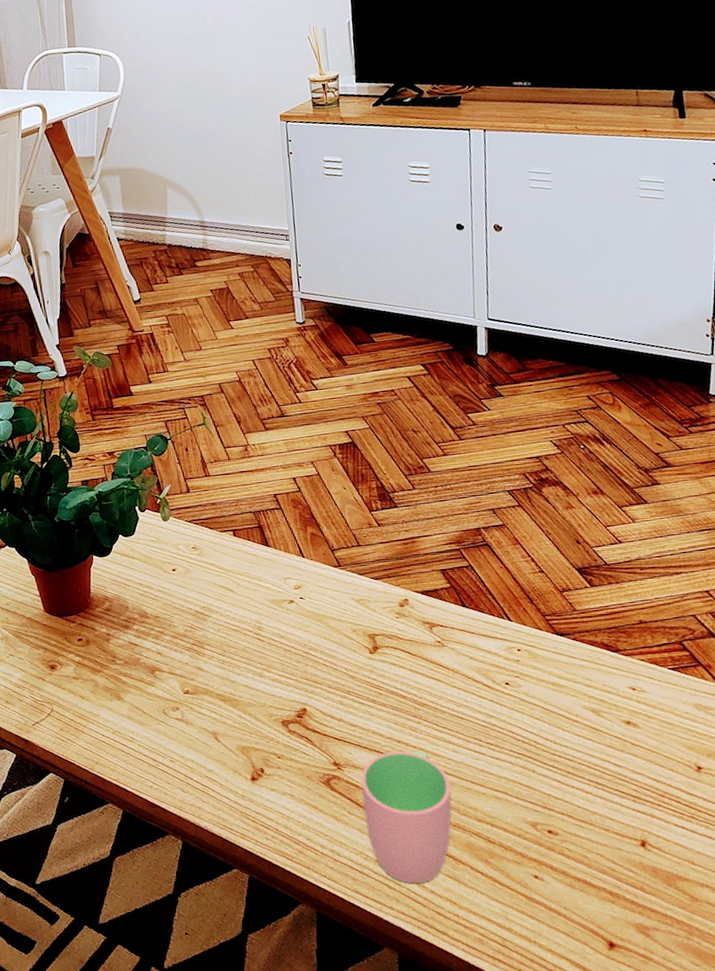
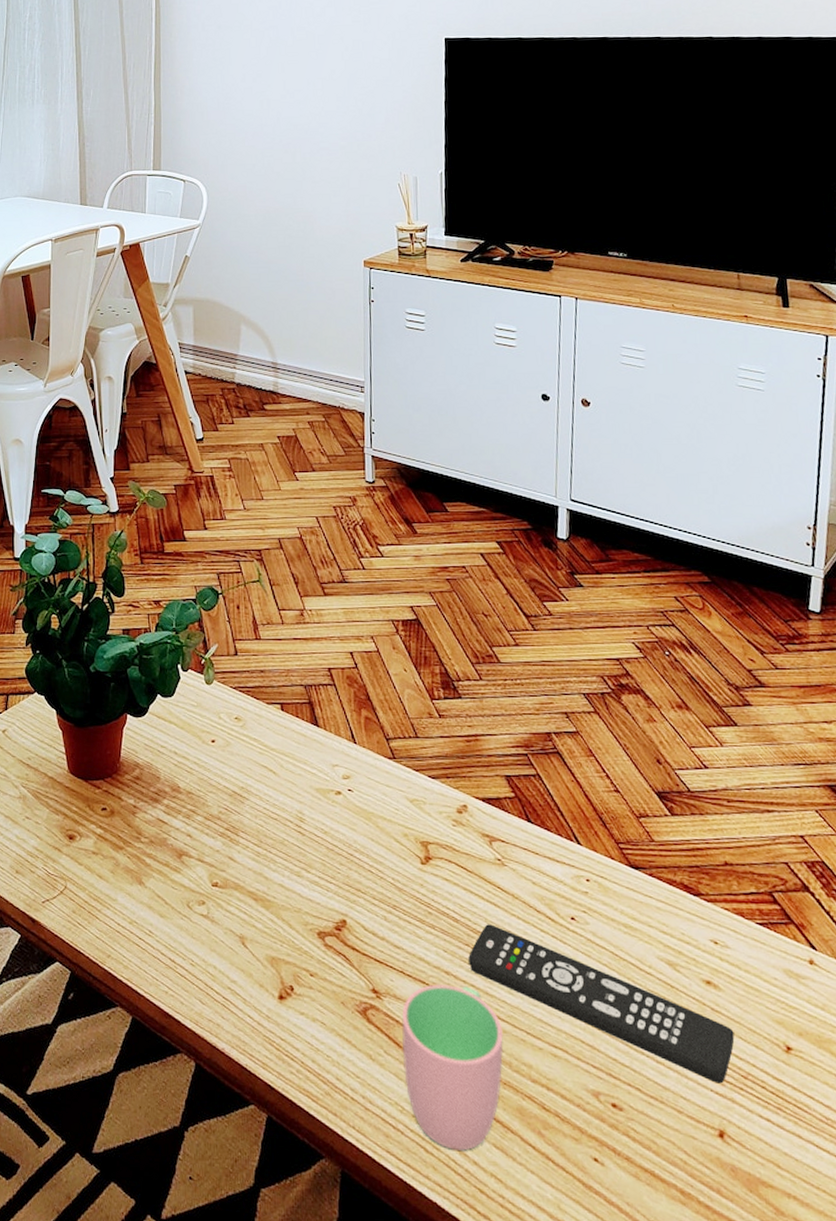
remote control: none [417,697,652,804] -> present [468,924,735,1084]

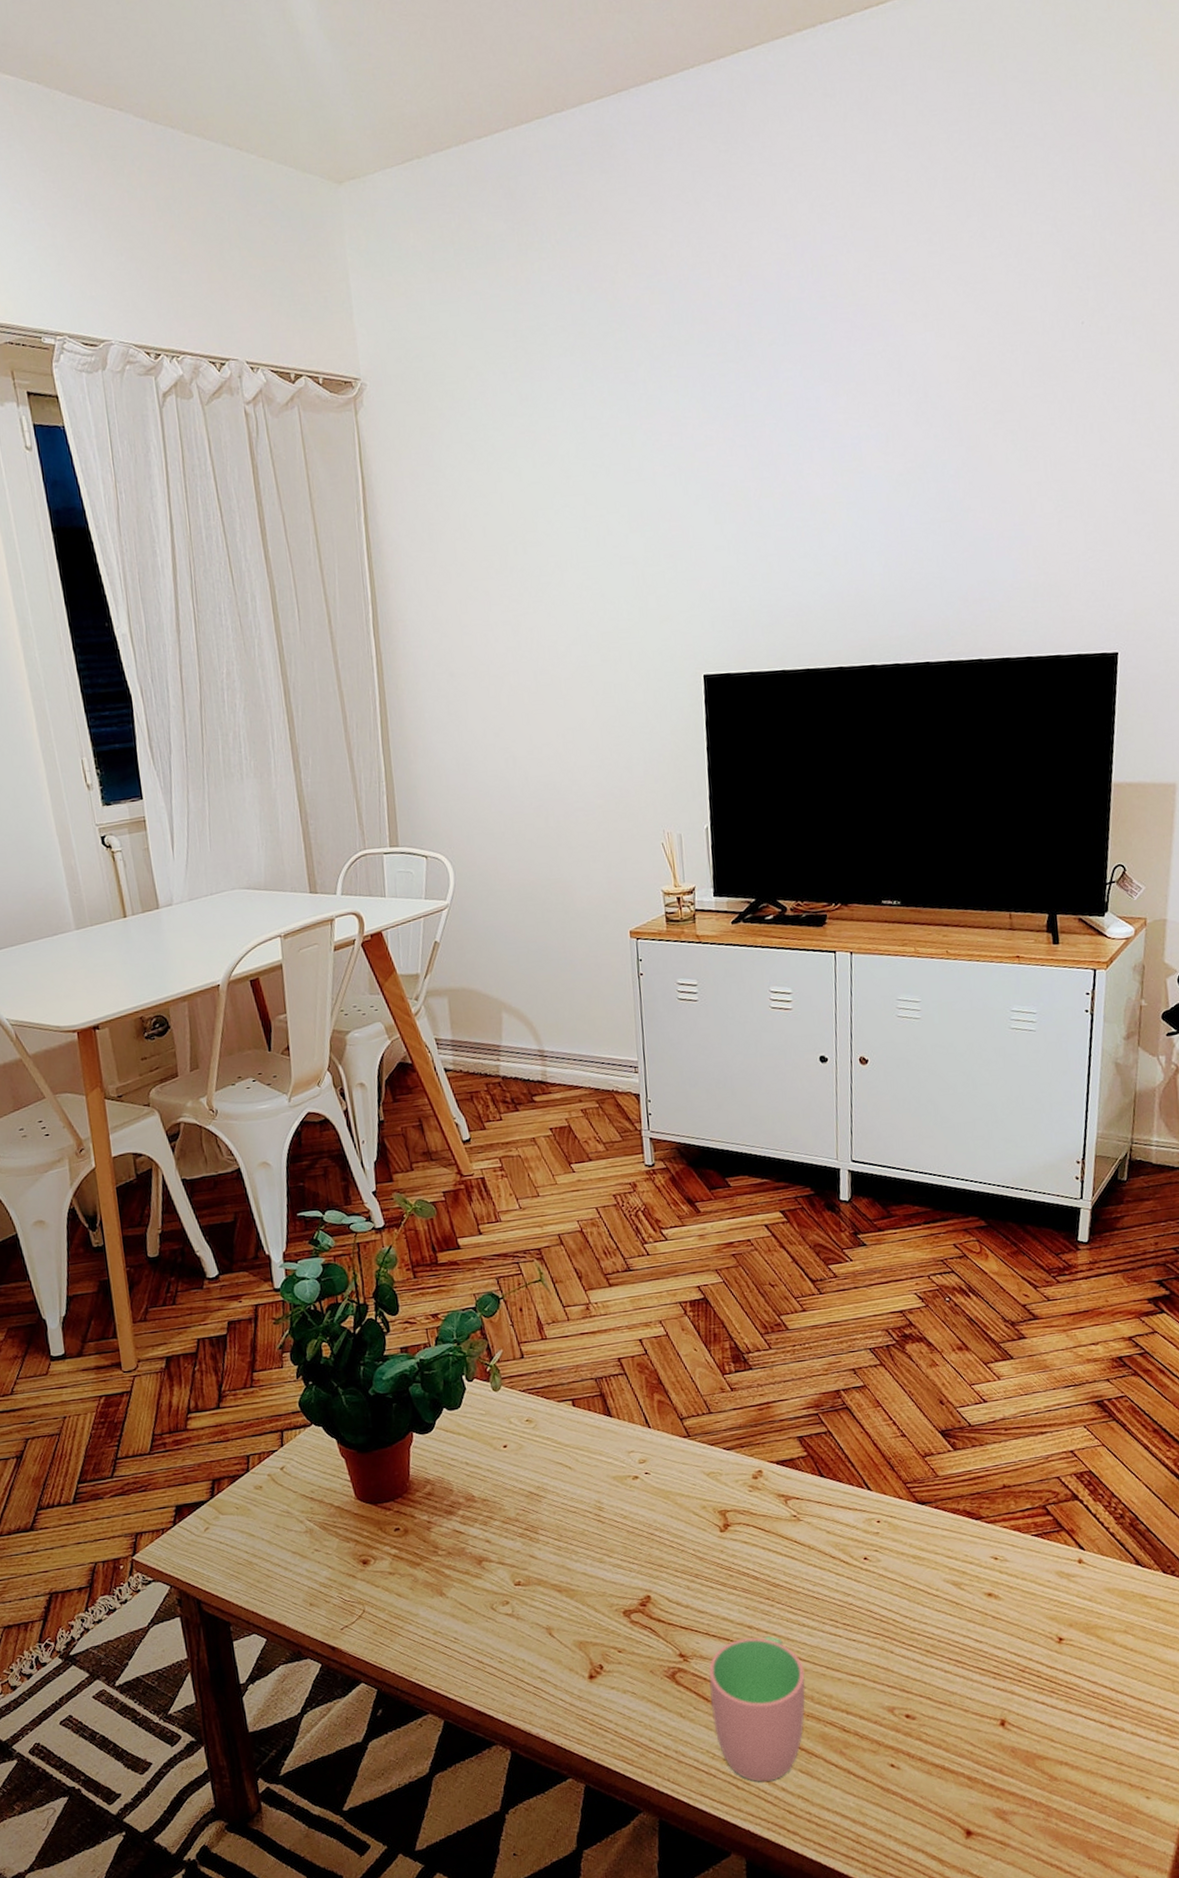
remote control: present [468,924,735,1084] -> none [769,1576,1013,1681]

